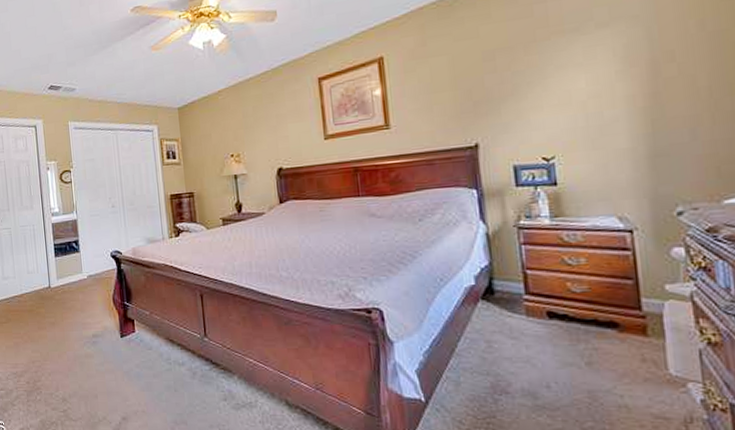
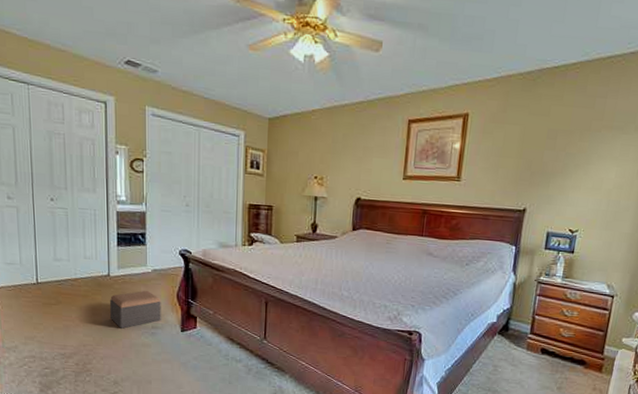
footstool: none [52,297,101,340] -> present [110,290,161,329]

